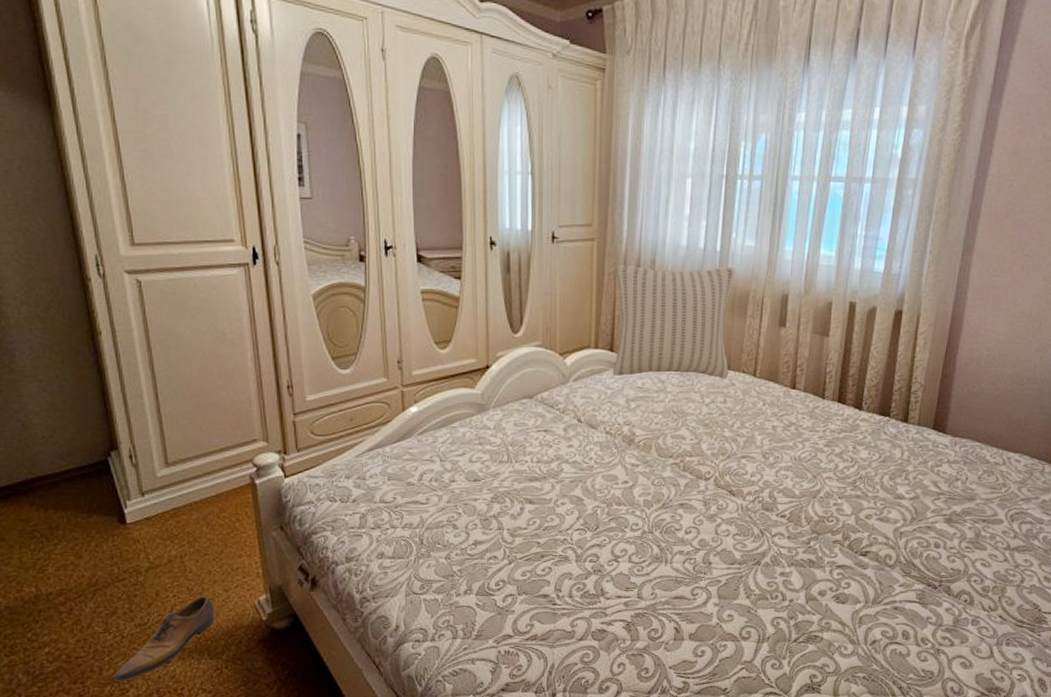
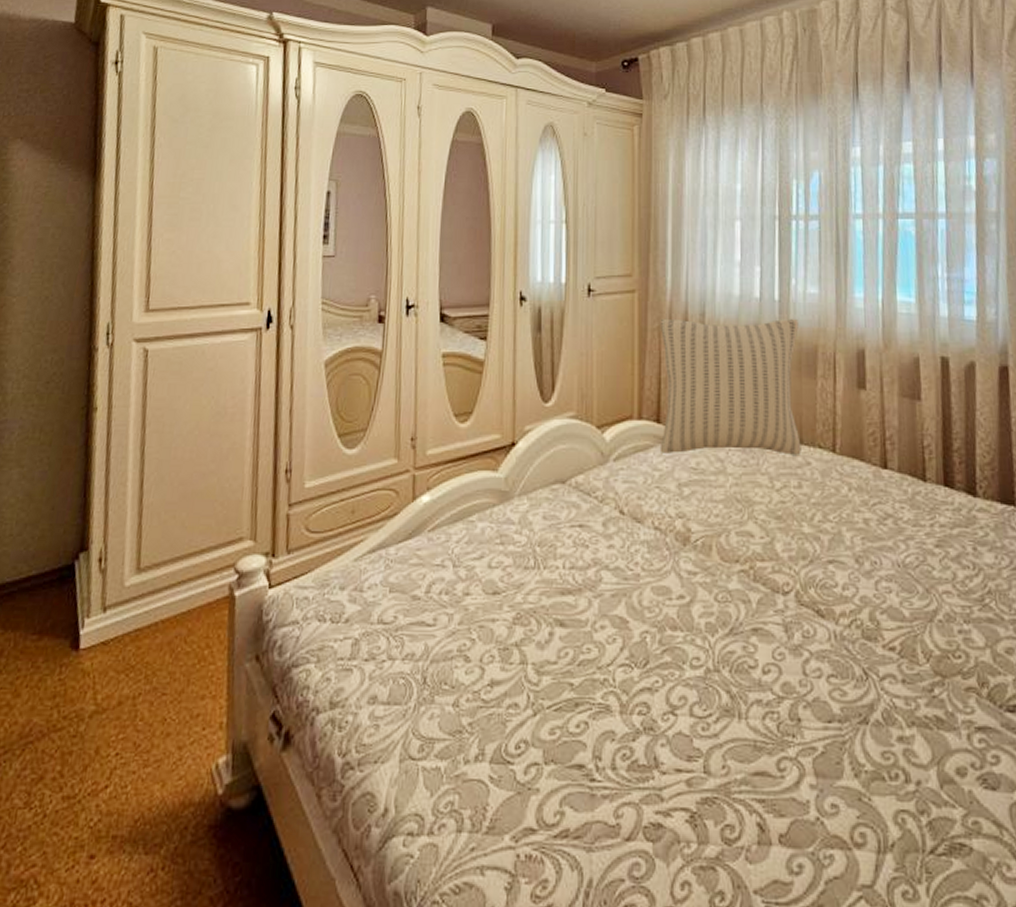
shoe: present [113,596,215,681] -> none [20,756,162,886]

